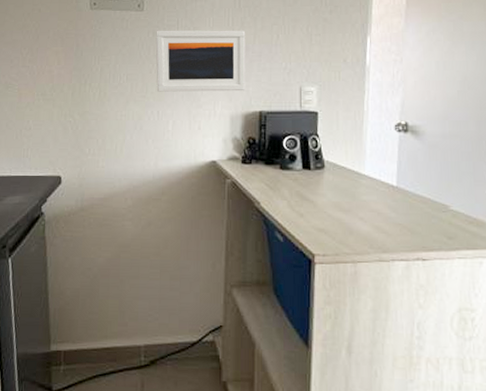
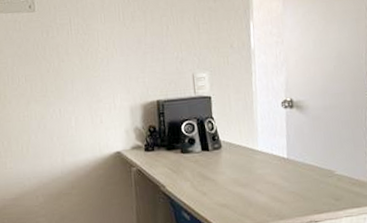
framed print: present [155,30,246,92] -> none [49,24,142,90]

